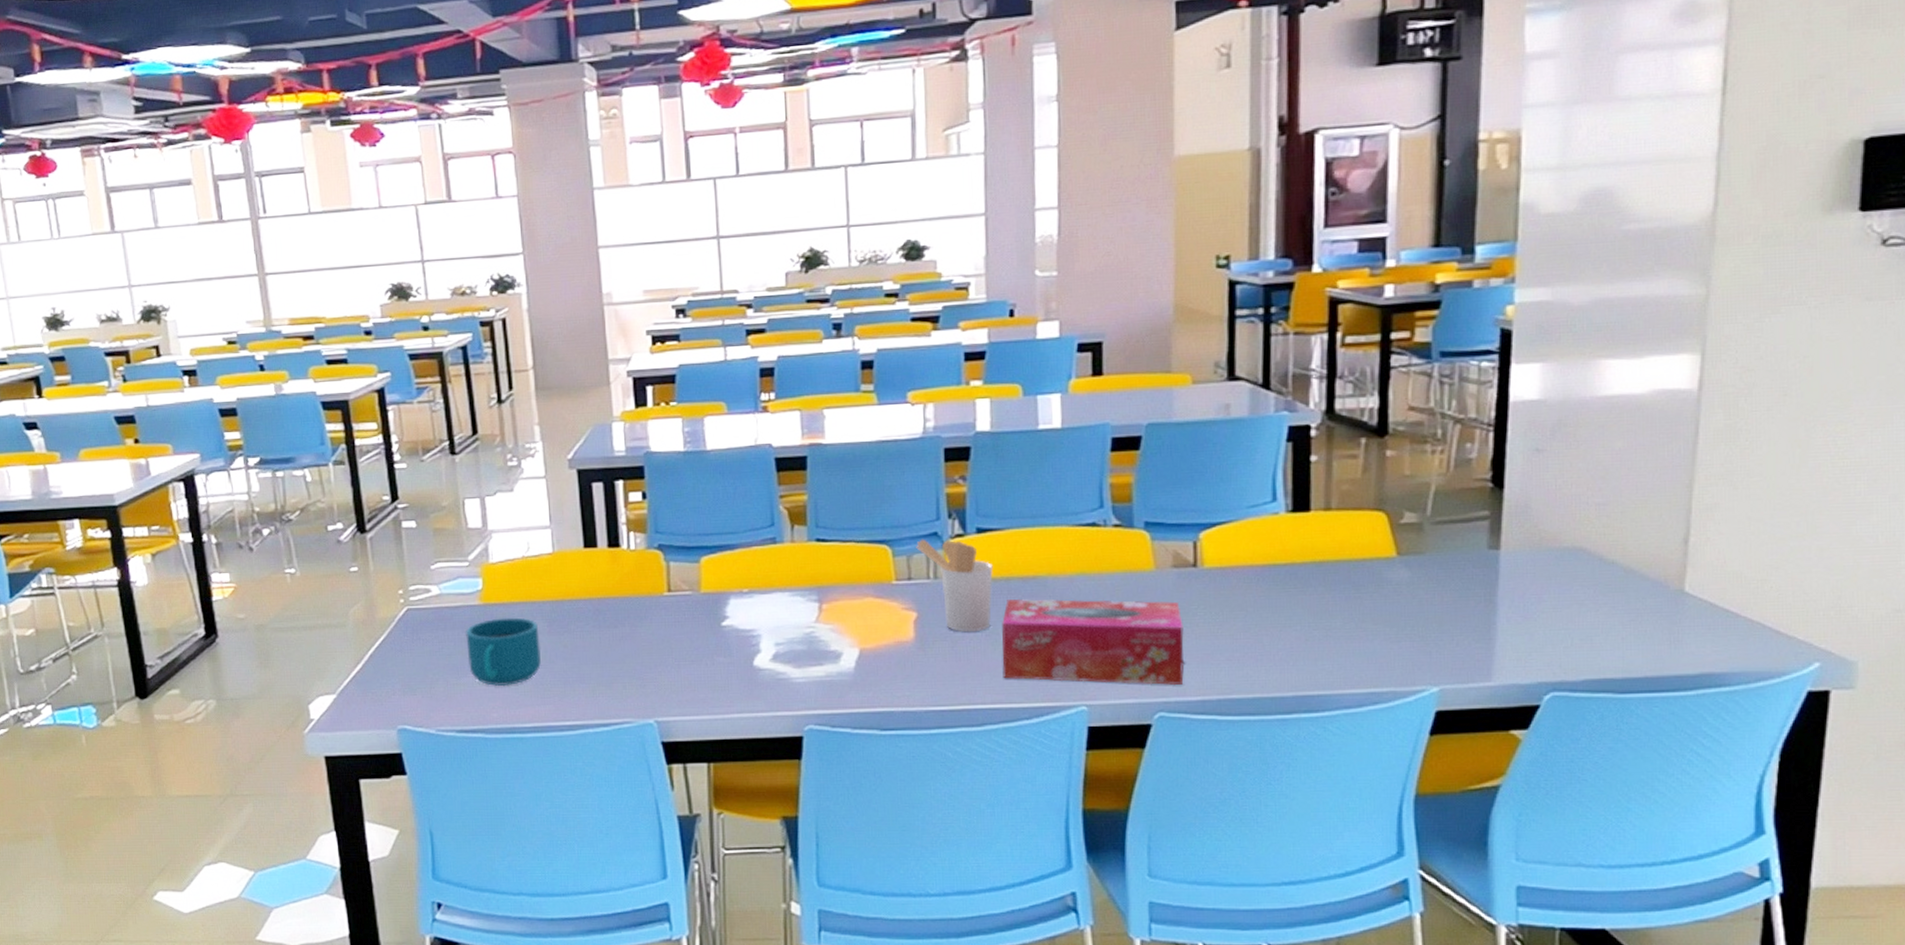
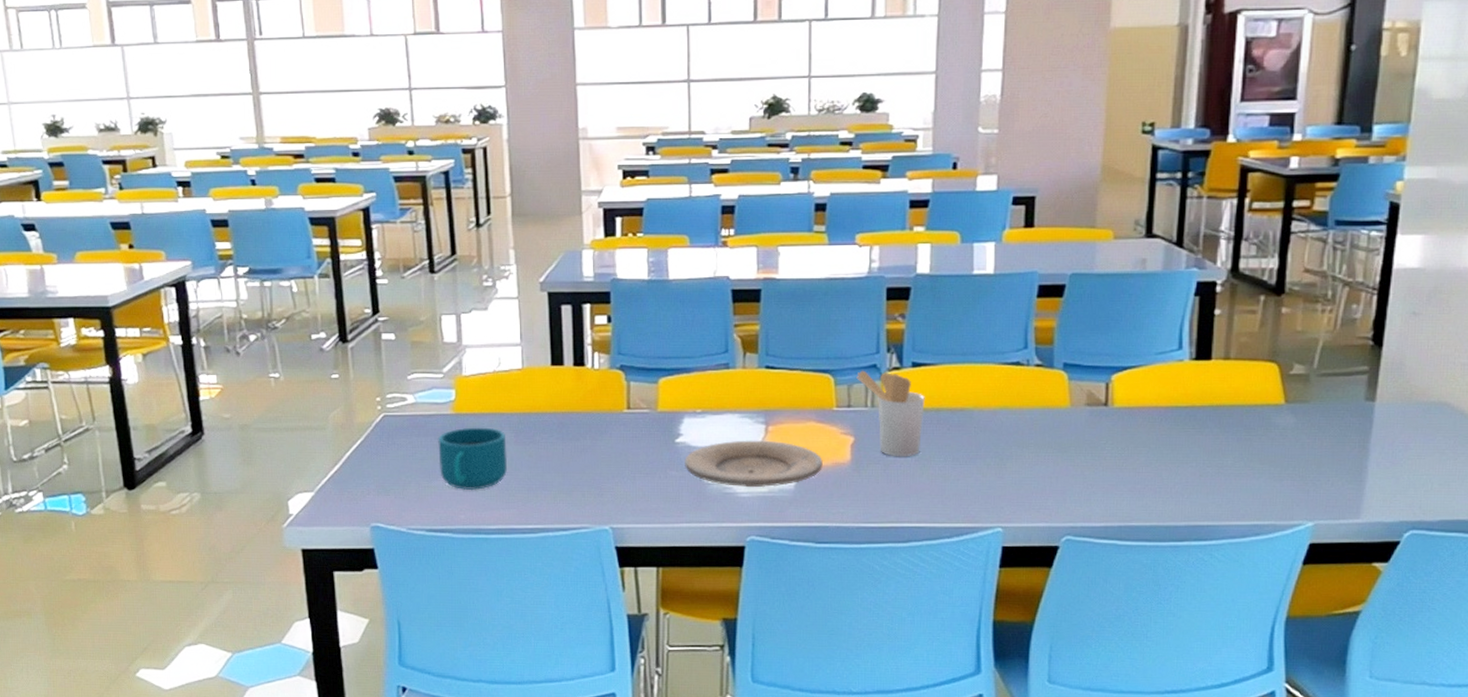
plate: none [731,619,884,672] -> present [683,440,823,488]
tissue box: present [1002,598,1185,686] -> none [928,428,1093,513]

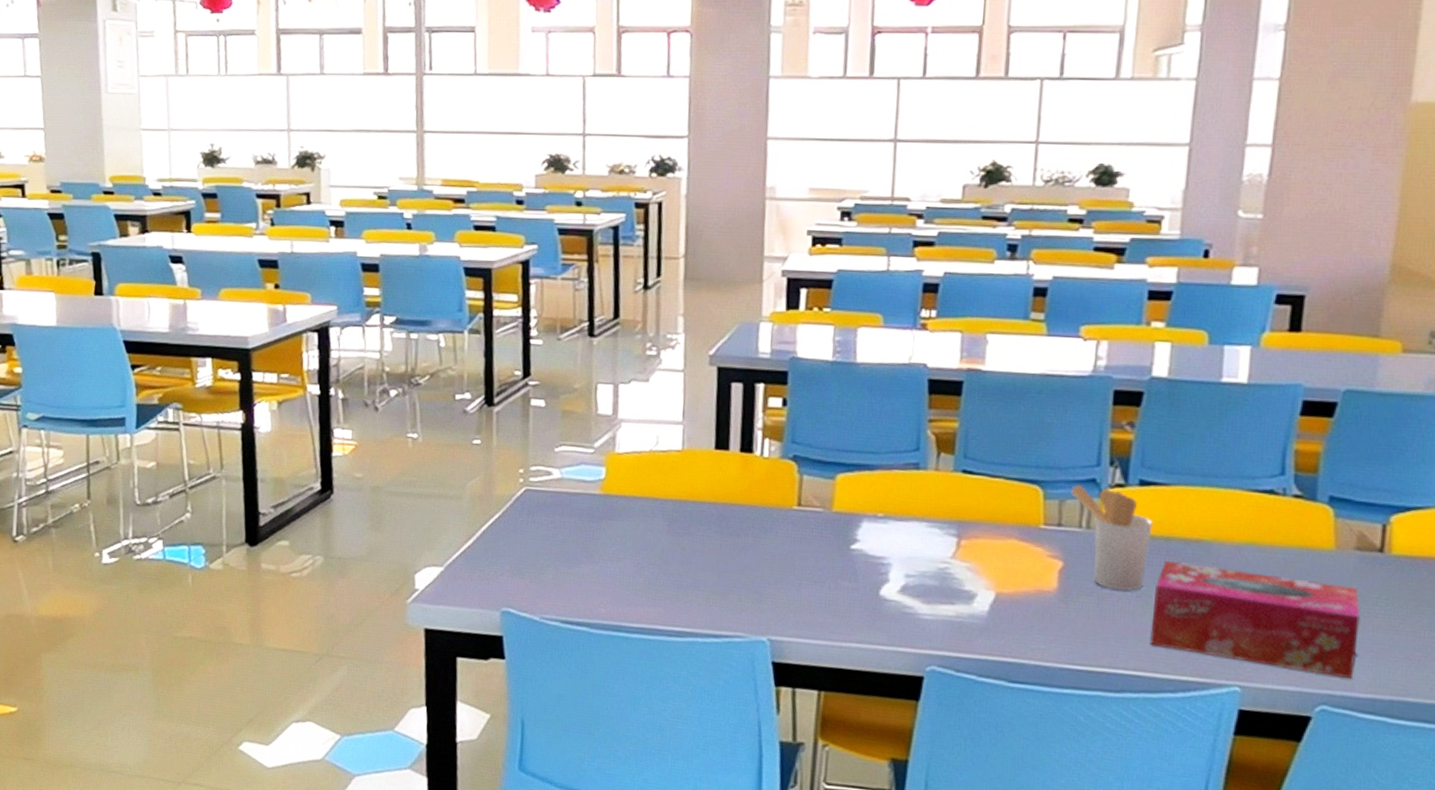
cup: present [437,427,508,491] -> none [581,510,658,582]
plate: present [683,440,823,488] -> none [858,553,1024,611]
tissue box: none [928,428,1093,513] -> present [1150,561,1361,679]

